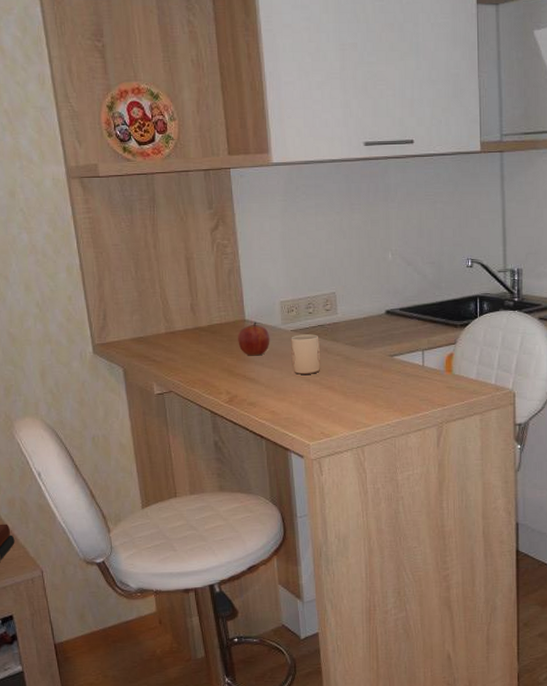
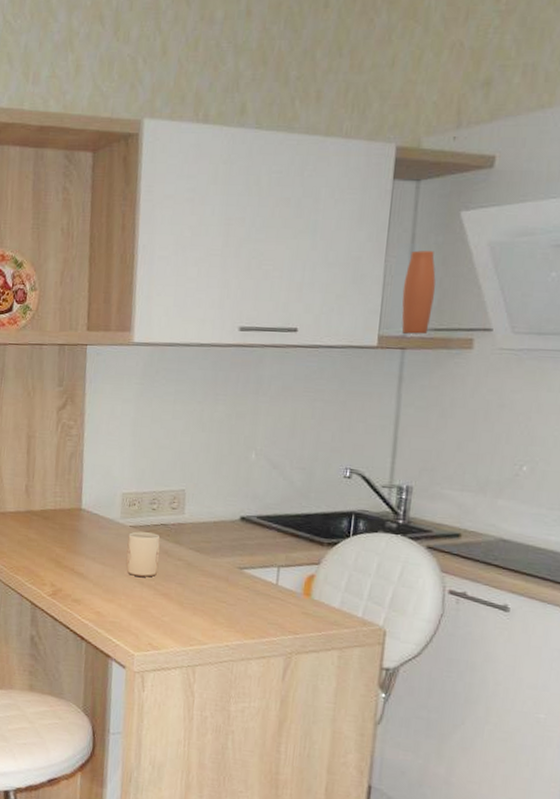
fruit: present [238,322,270,356] -> none [70,512,106,549]
vase: none [495,66,521,138] -> present [401,250,436,335]

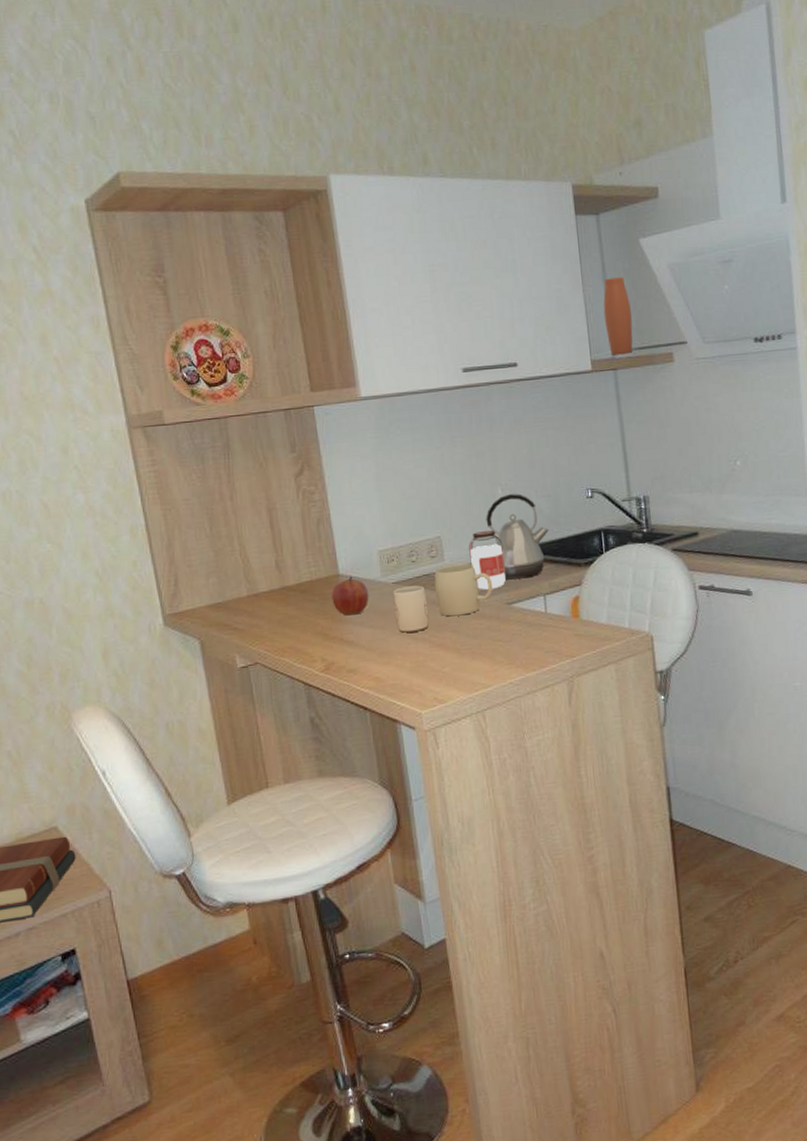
fruit: none [70,512,106,549] -> present [331,576,369,616]
mug: none [169,519,229,571] -> present [434,563,493,617]
jar: none [210,492,247,551] -> present [469,530,506,590]
kettle: none [233,460,297,547] -> present [486,494,549,580]

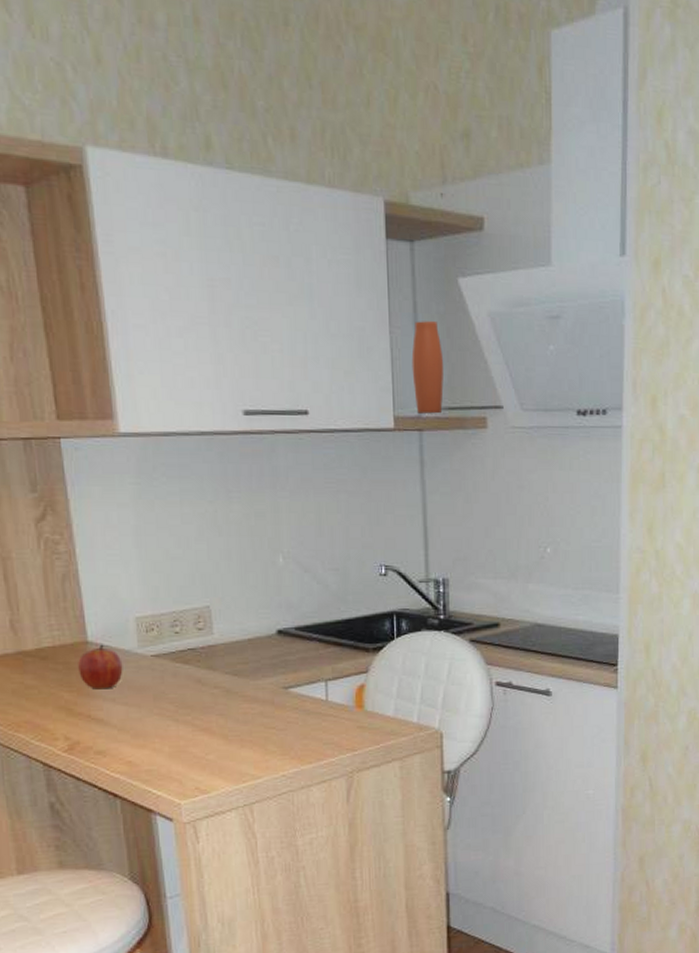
mug: present [392,585,429,633] -> none [151,660,193,713]
mug: present [434,563,493,617] -> none [200,639,269,698]
jar: present [469,530,506,590] -> none [242,604,284,671]
kettle: present [486,494,549,580] -> none [263,564,335,661]

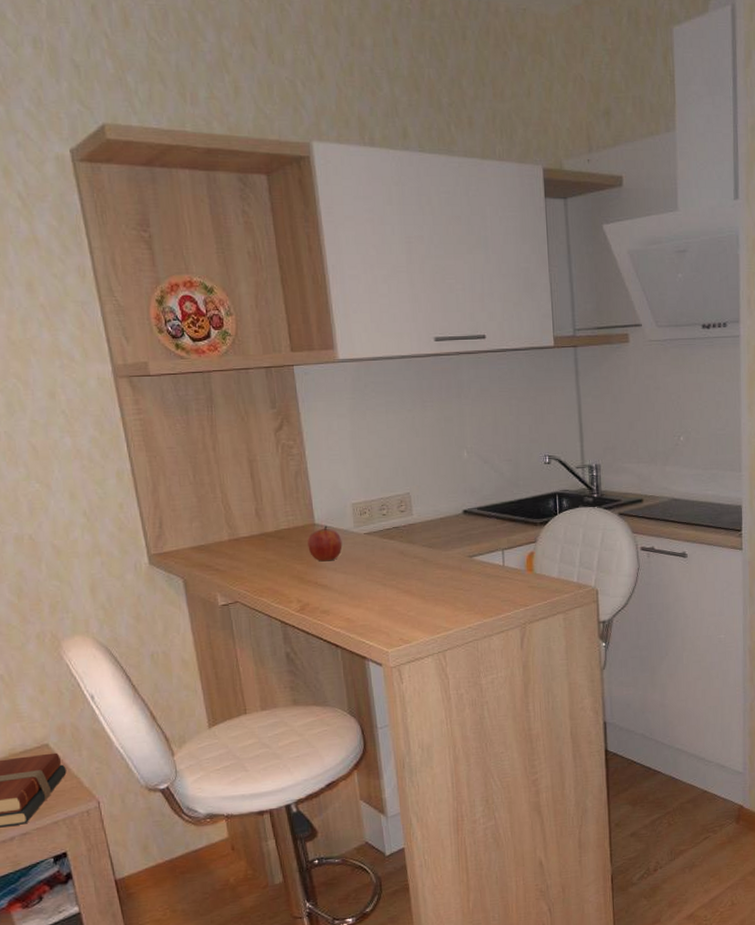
vase: present [411,321,444,414] -> none [567,260,593,333]

